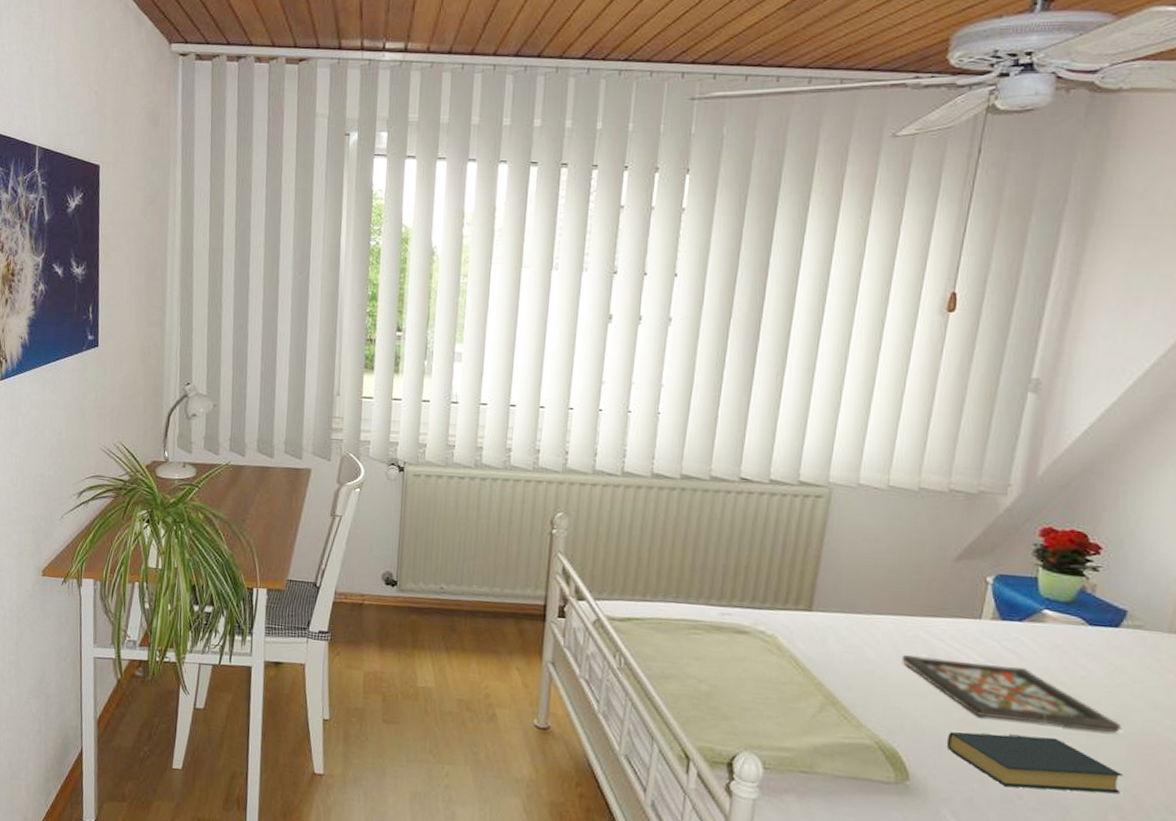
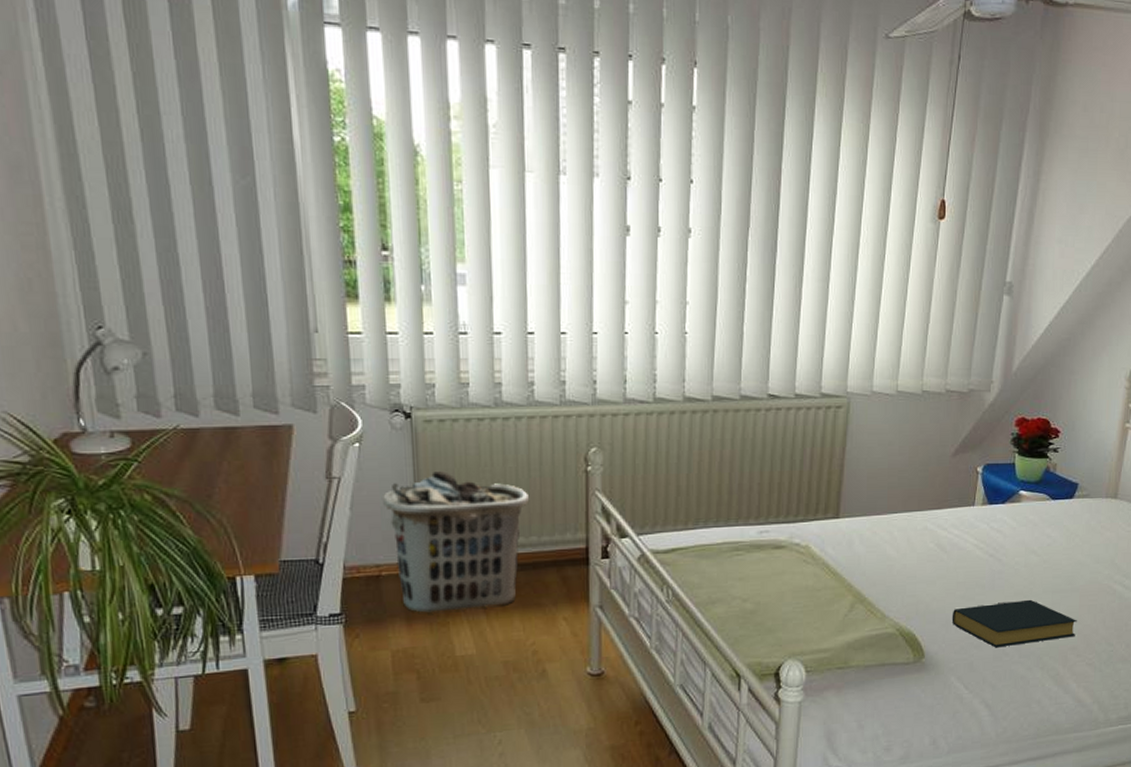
clothes hamper: none [372,519,497,647] -> present [381,471,530,613]
decorative tray: present [902,655,1121,732] -> none [914,543,1075,591]

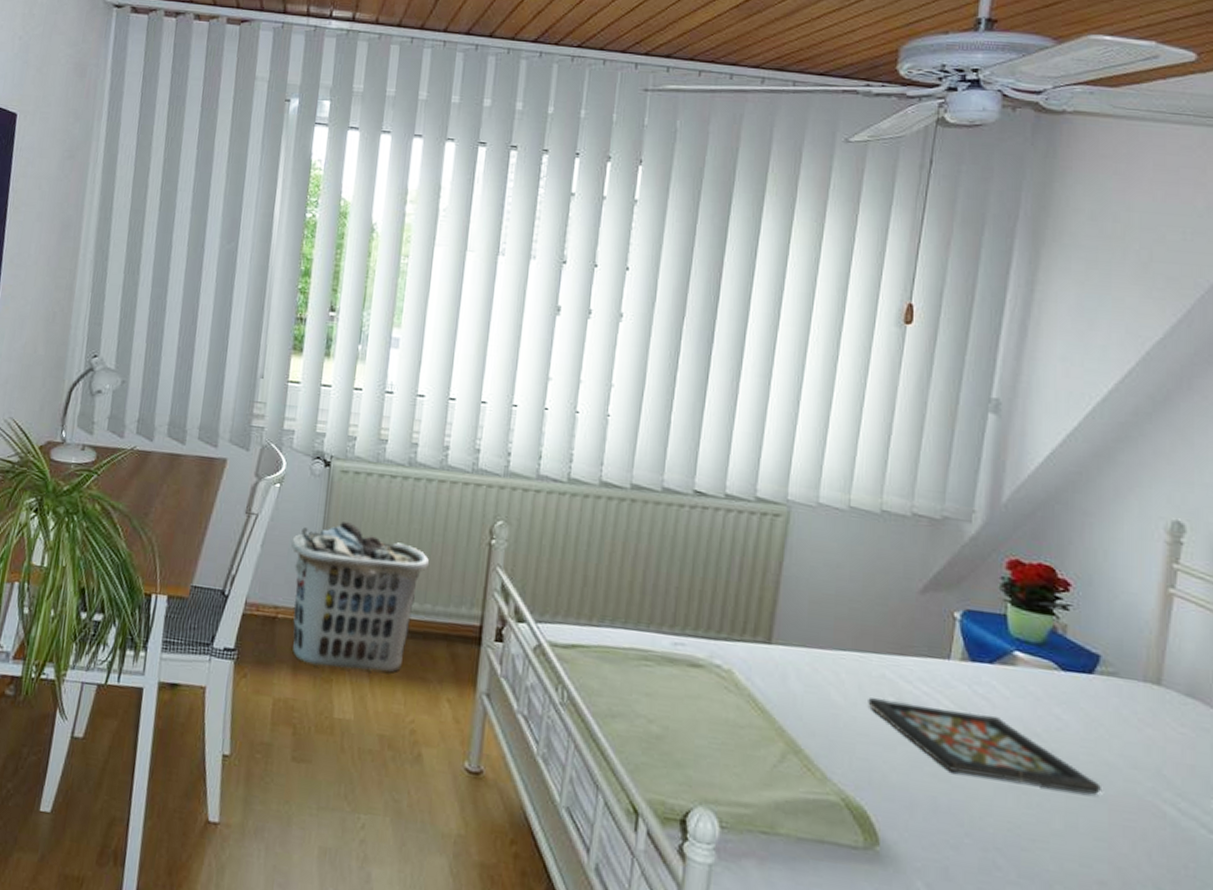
decorative tray: none [914,543,1075,591] -> present [868,698,1101,794]
hardback book: present [951,599,1077,648] -> none [918,789,1106,866]

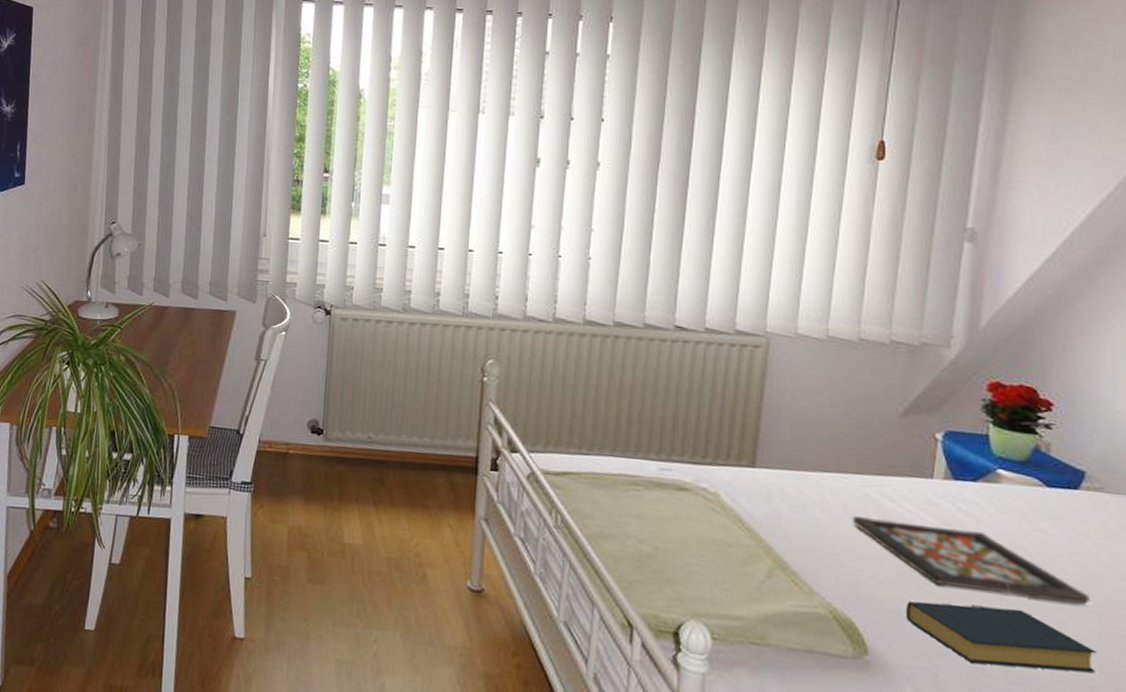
clothes hamper: present [290,521,430,673] -> none [297,365,427,501]
hardback book: none [918,789,1106,866] -> present [905,601,1097,673]

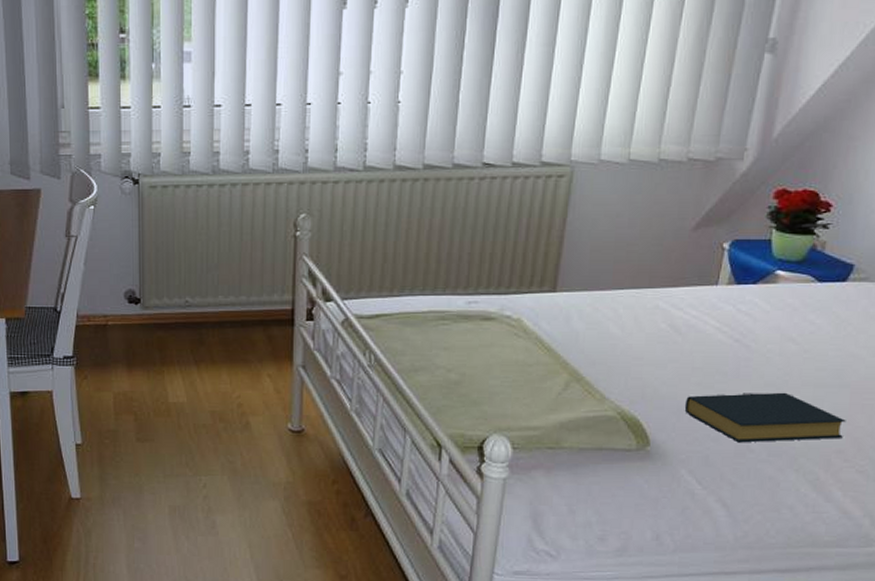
decorative tray: present [852,516,1090,604] -> none [642,325,846,383]

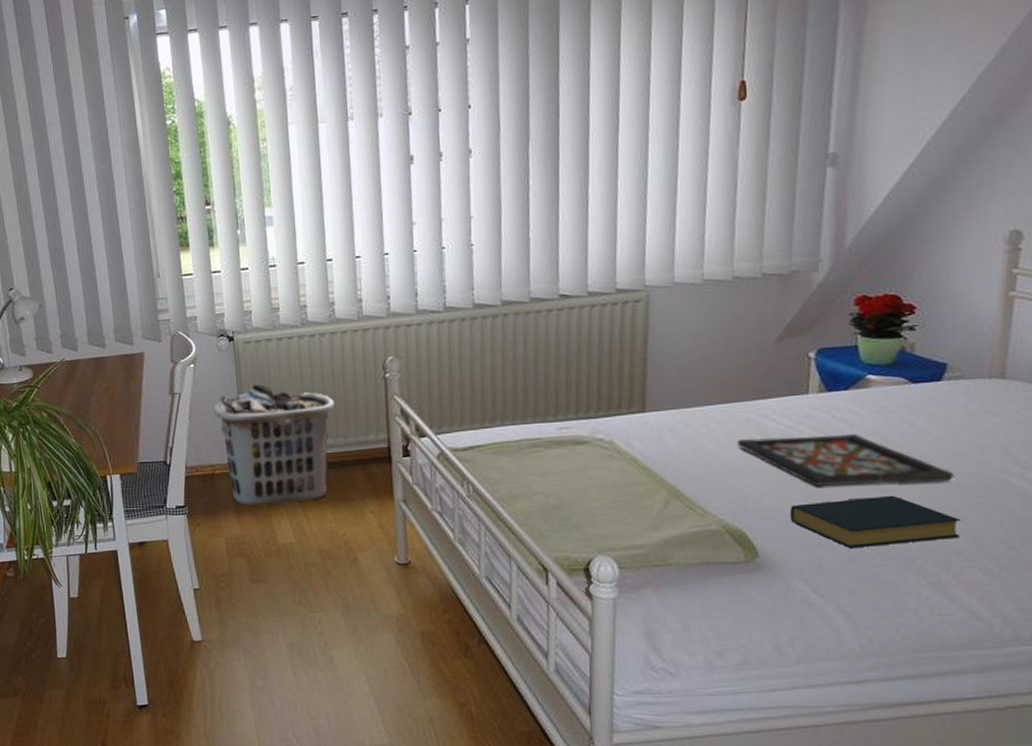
clothes hamper: none [111,233,241,361] -> present [213,384,336,506]
decorative tray: none [642,325,846,383] -> present [737,433,954,486]

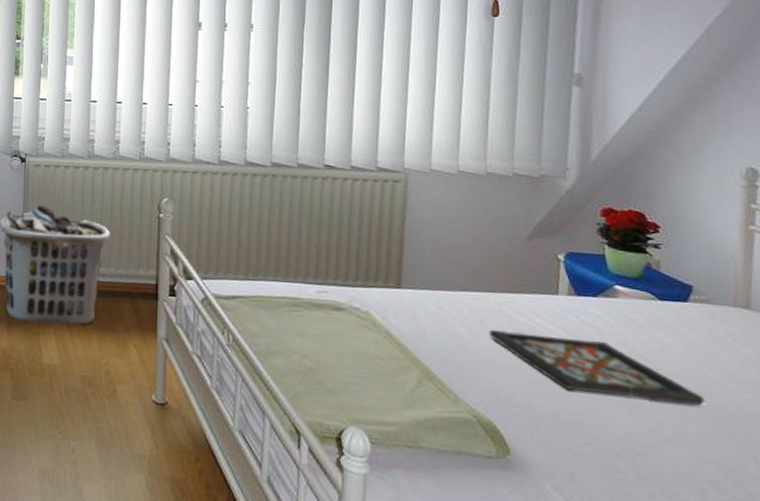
hardback book: present [789,495,961,549] -> none [541,405,714,467]

